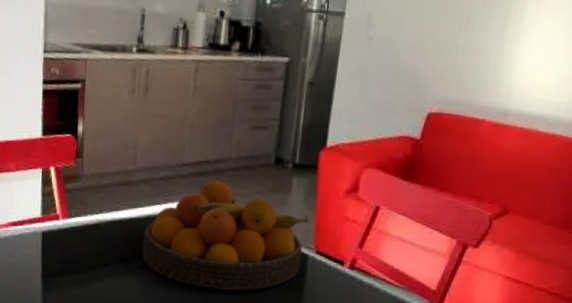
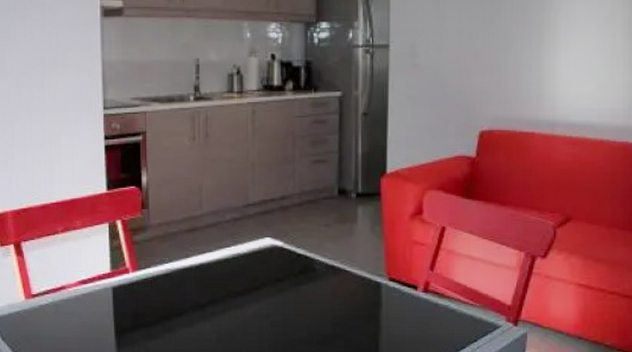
fruit bowl: present [142,180,309,291] -> none [215,217,378,328]

